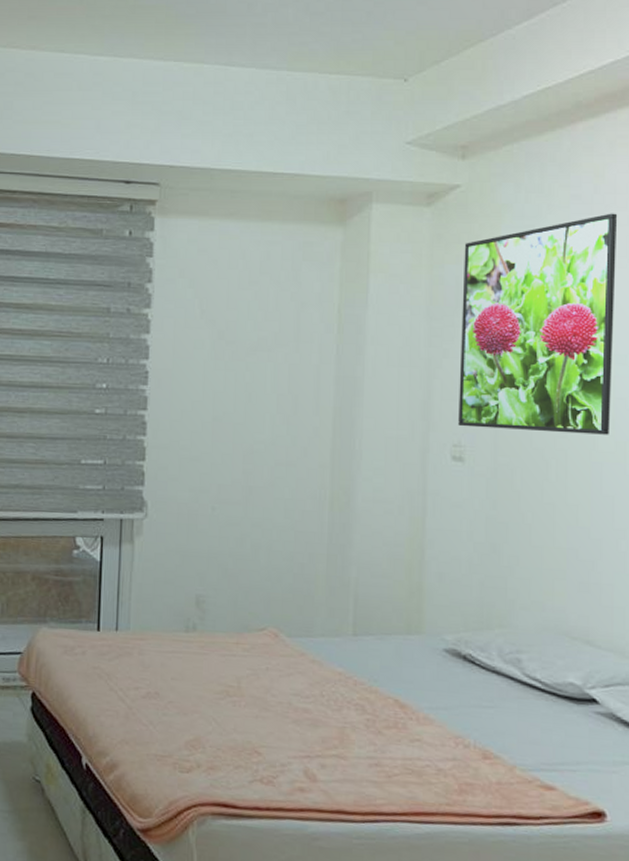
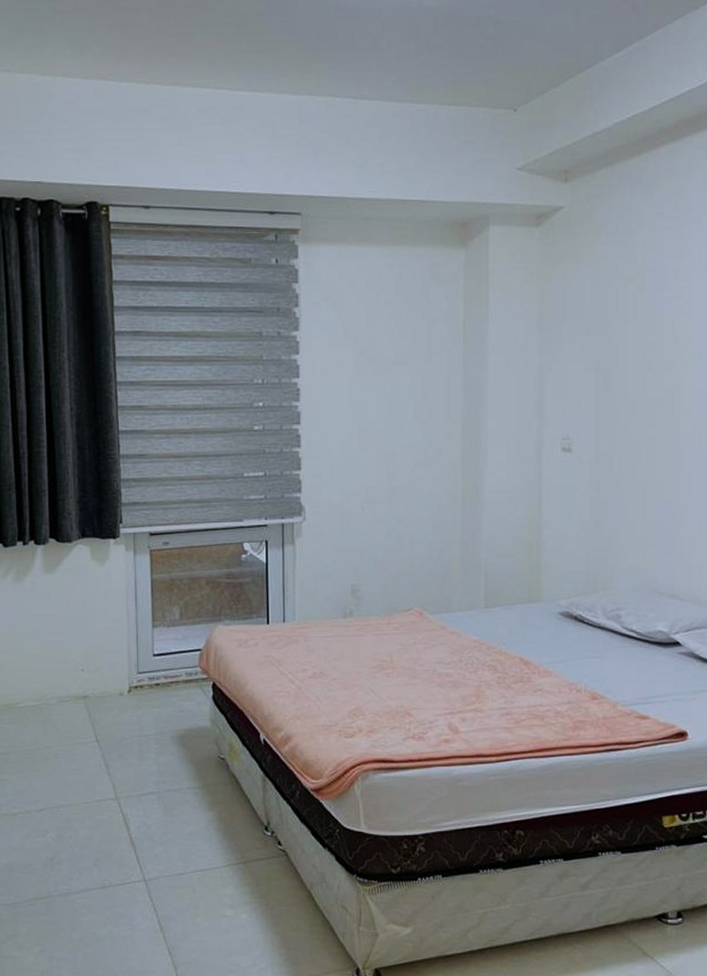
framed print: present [458,213,618,435] -> none [566,227,694,422]

